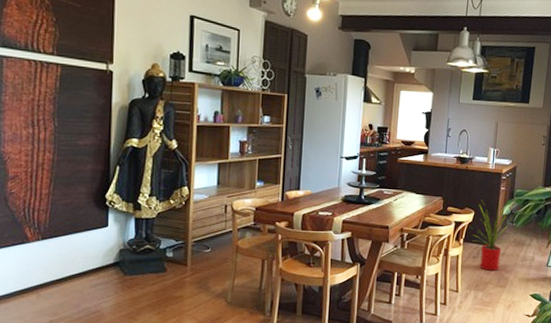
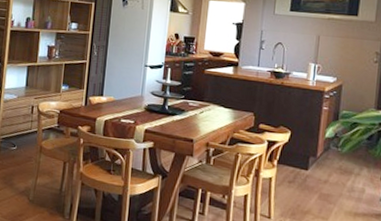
house plant: present [473,199,522,271] -> none [289,119,349,200]

